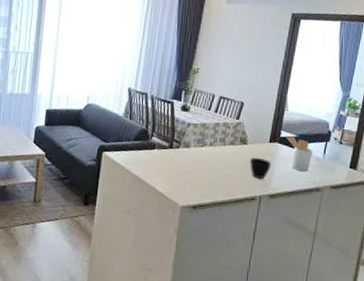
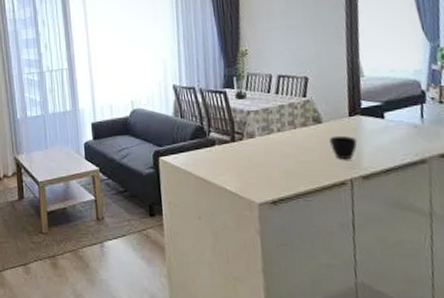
utensil holder: present [286,135,314,172] -> none [369,104,408,144]

